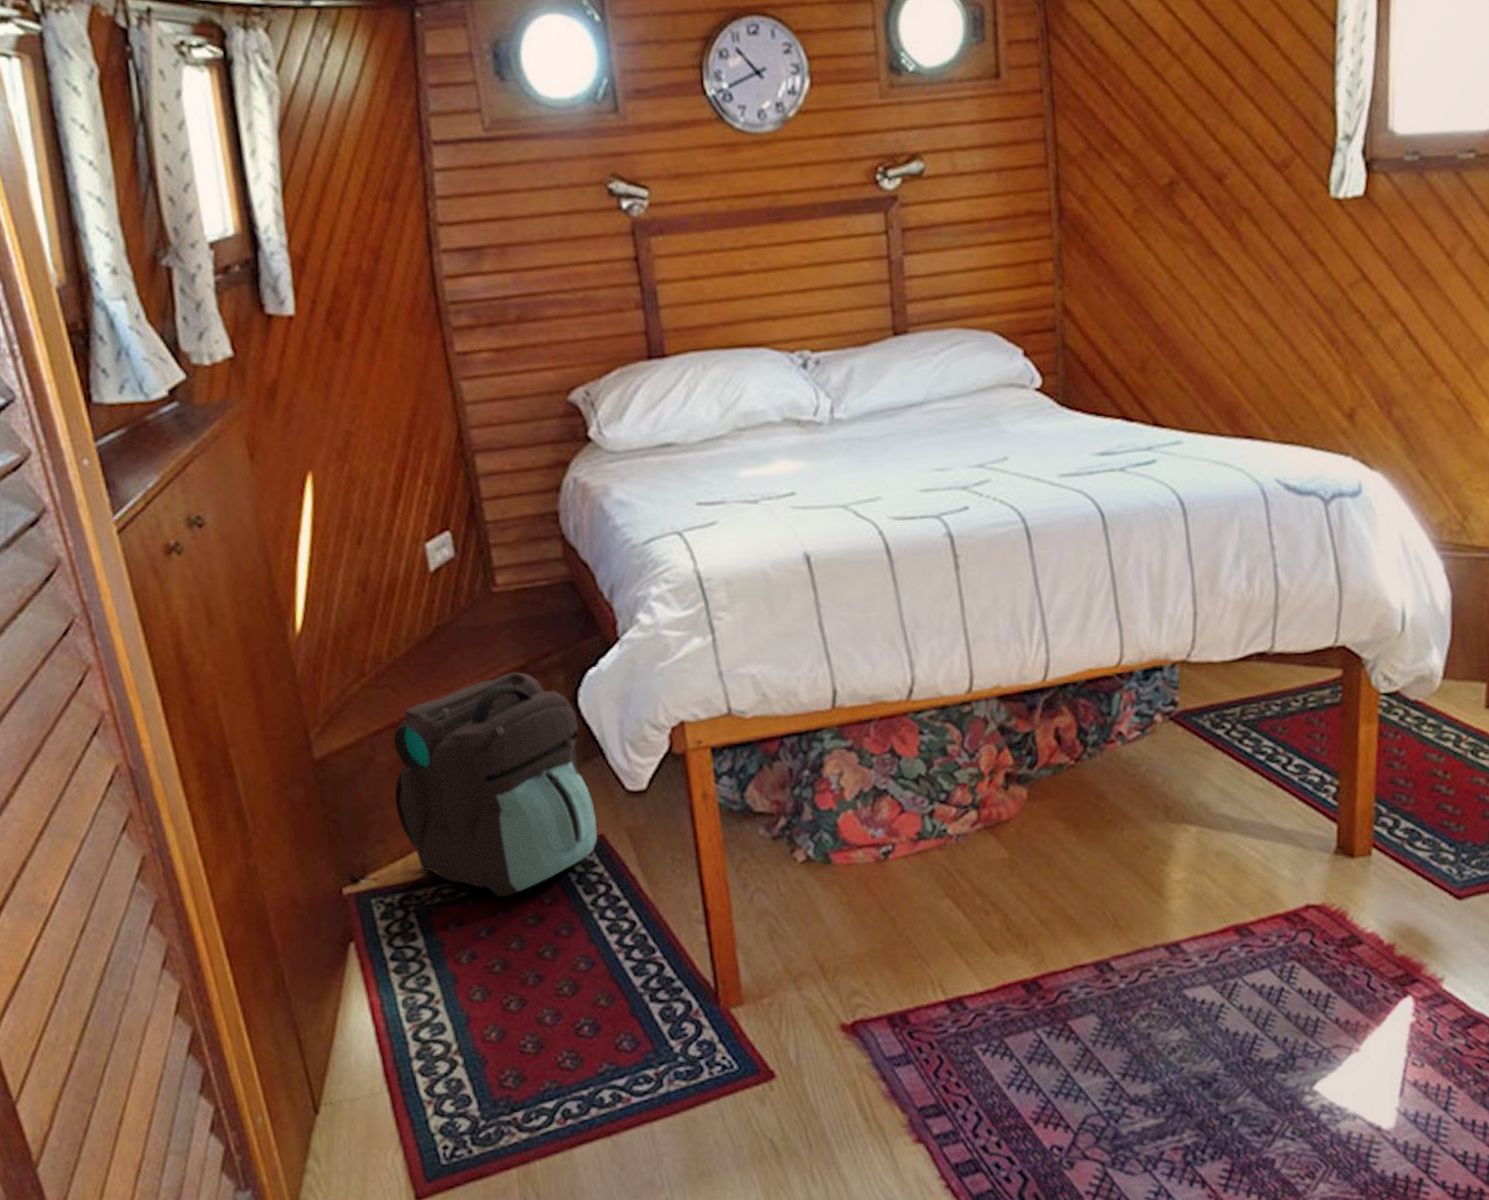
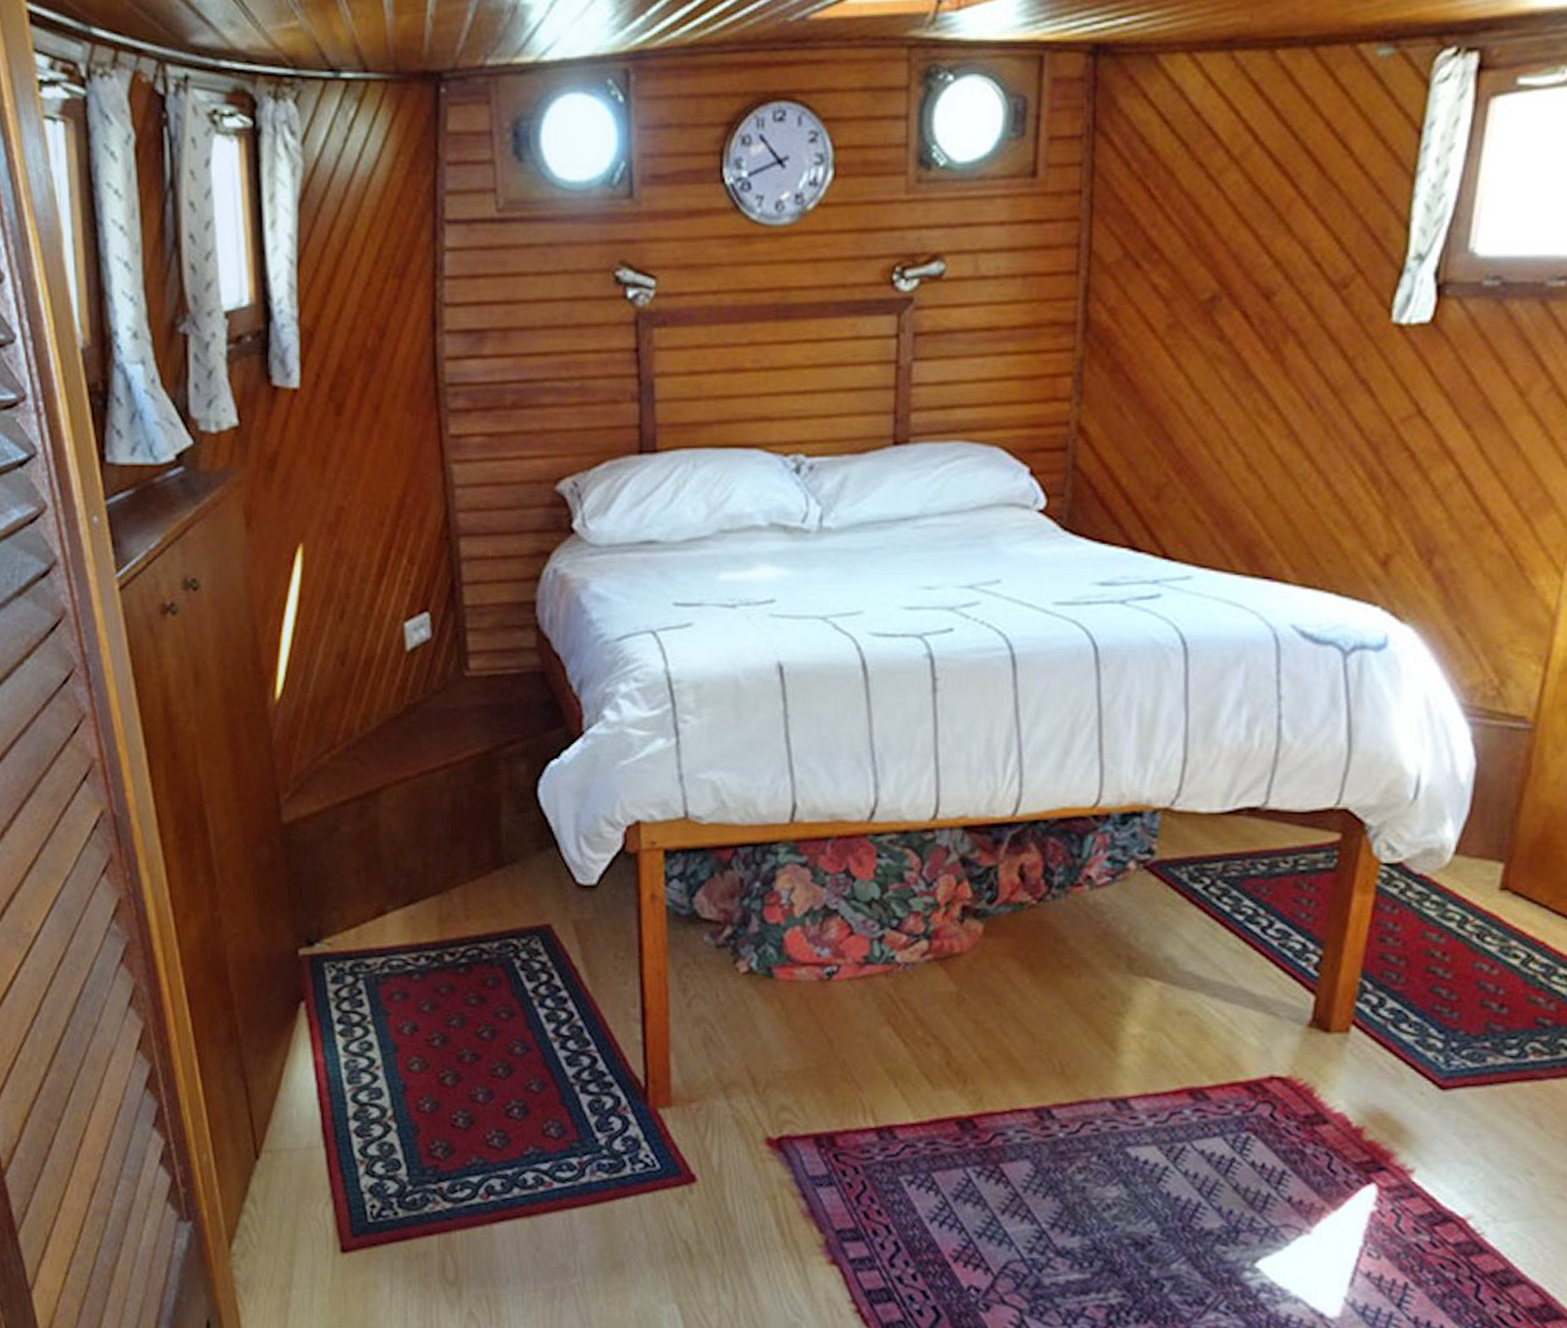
backpack: present [393,672,598,898] -> none [354,757,545,976]

